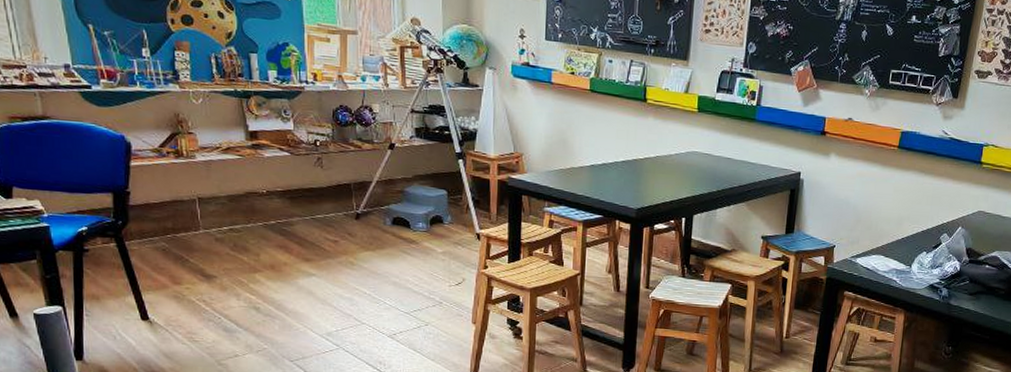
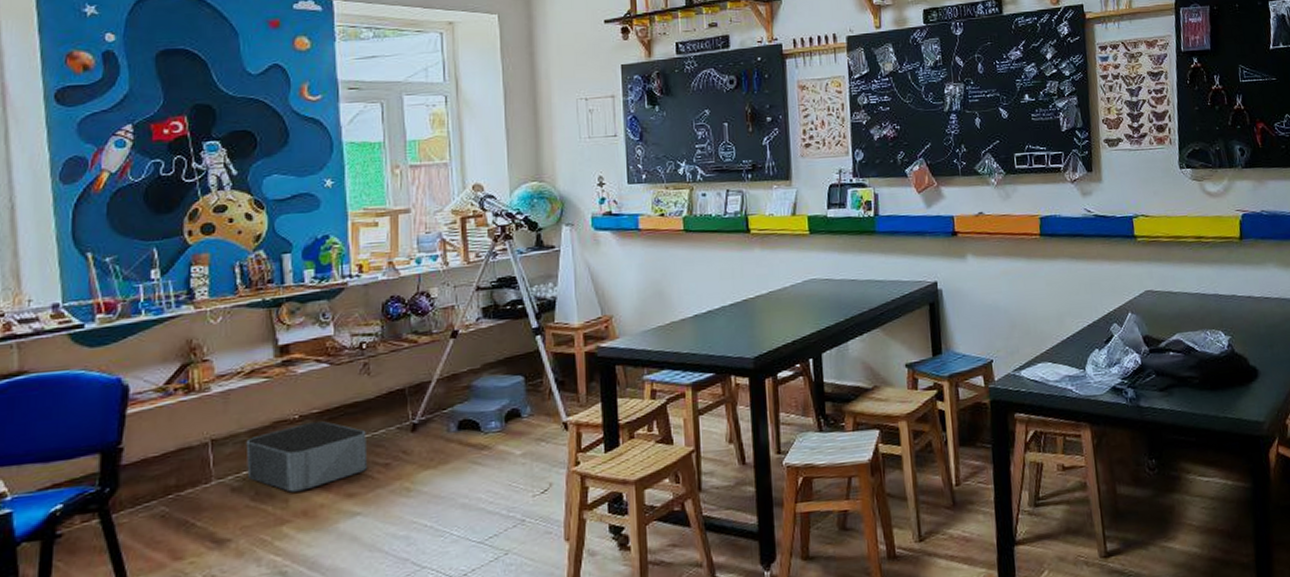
storage bin: none [225,198,321,250] -> present [245,421,368,492]

